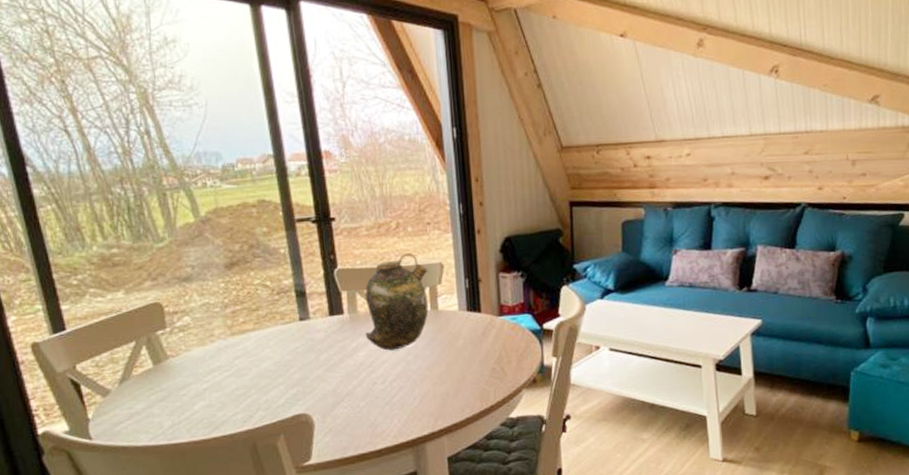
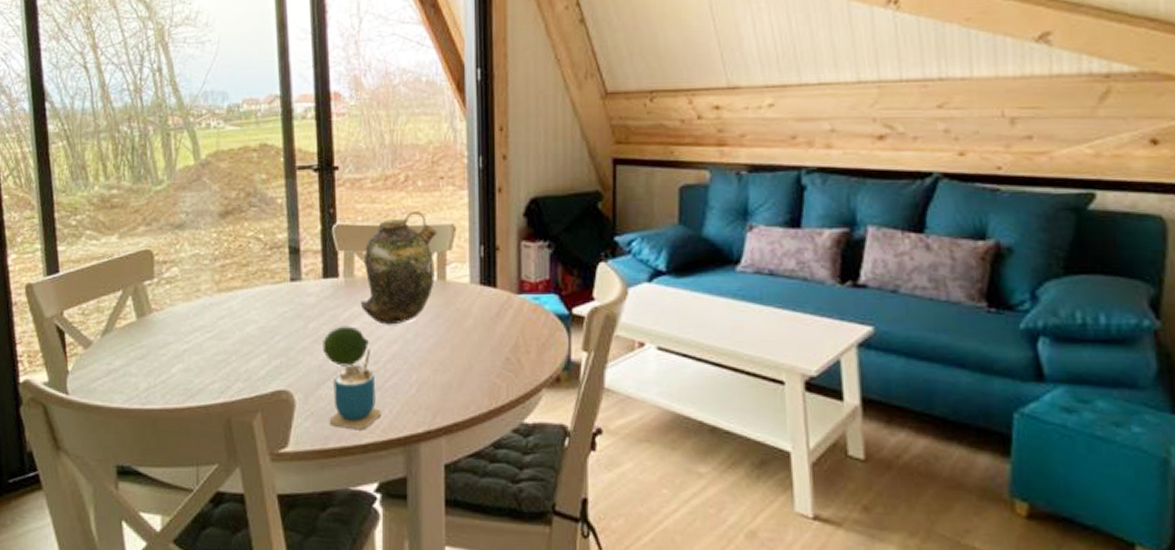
fruit: none [334,354,375,389] -> present [322,326,369,366]
cup: none [346,372,391,439] -> present [329,349,381,429]

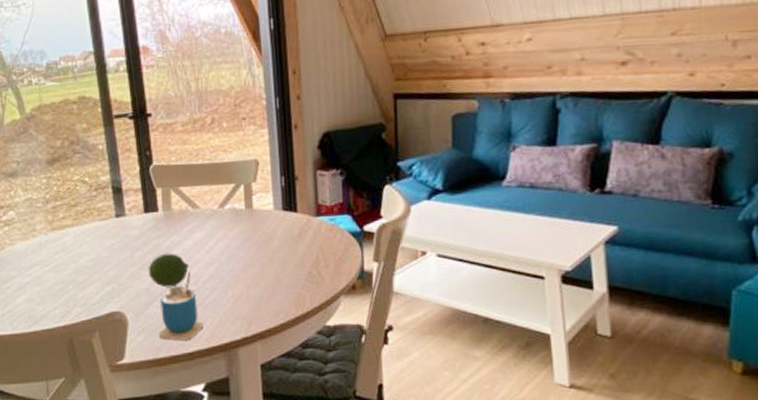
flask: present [360,210,437,325] -> none [179,149,243,250]

